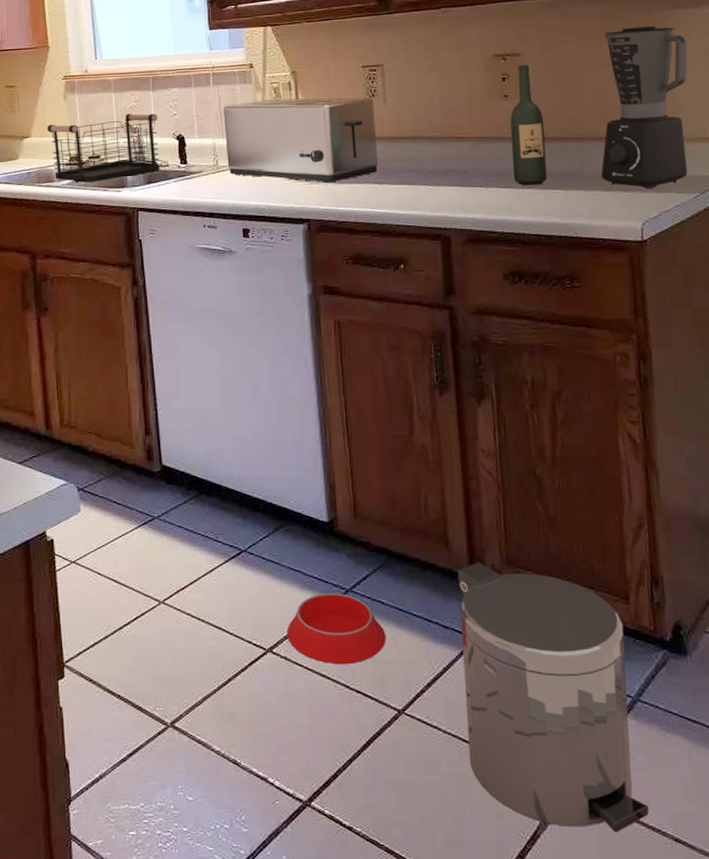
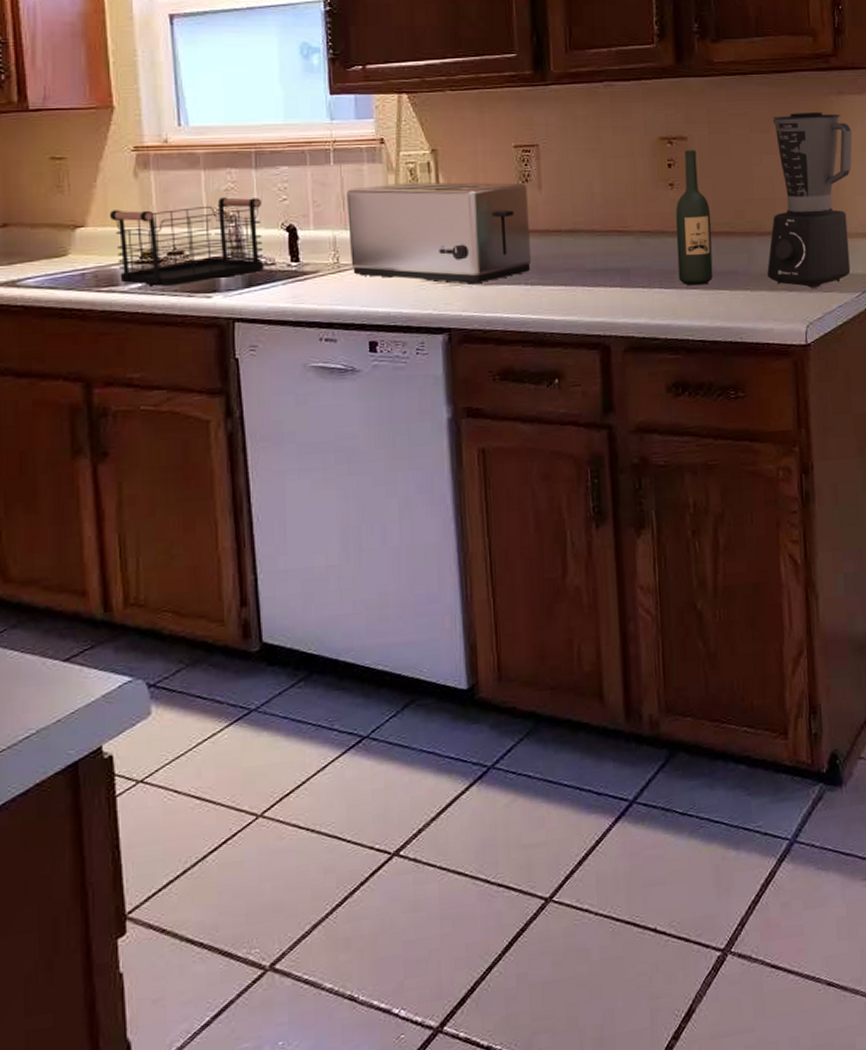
pet bowl: present [287,593,386,664] -> none [417,772,533,858]
trash can: present [457,562,650,833] -> none [612,714,804,995]

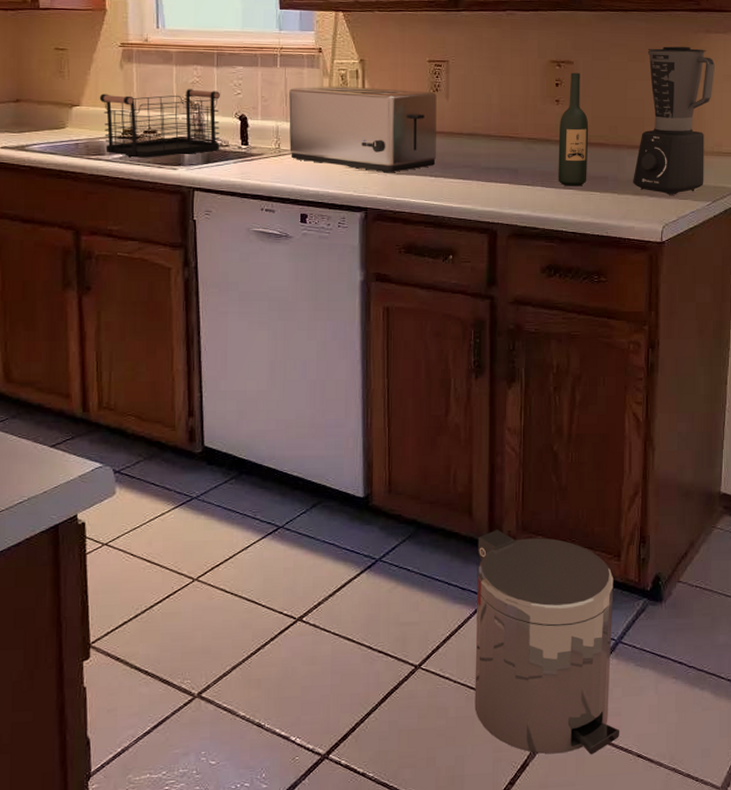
trash can: none [612,714,804,995] -> present [474,530,620,755]

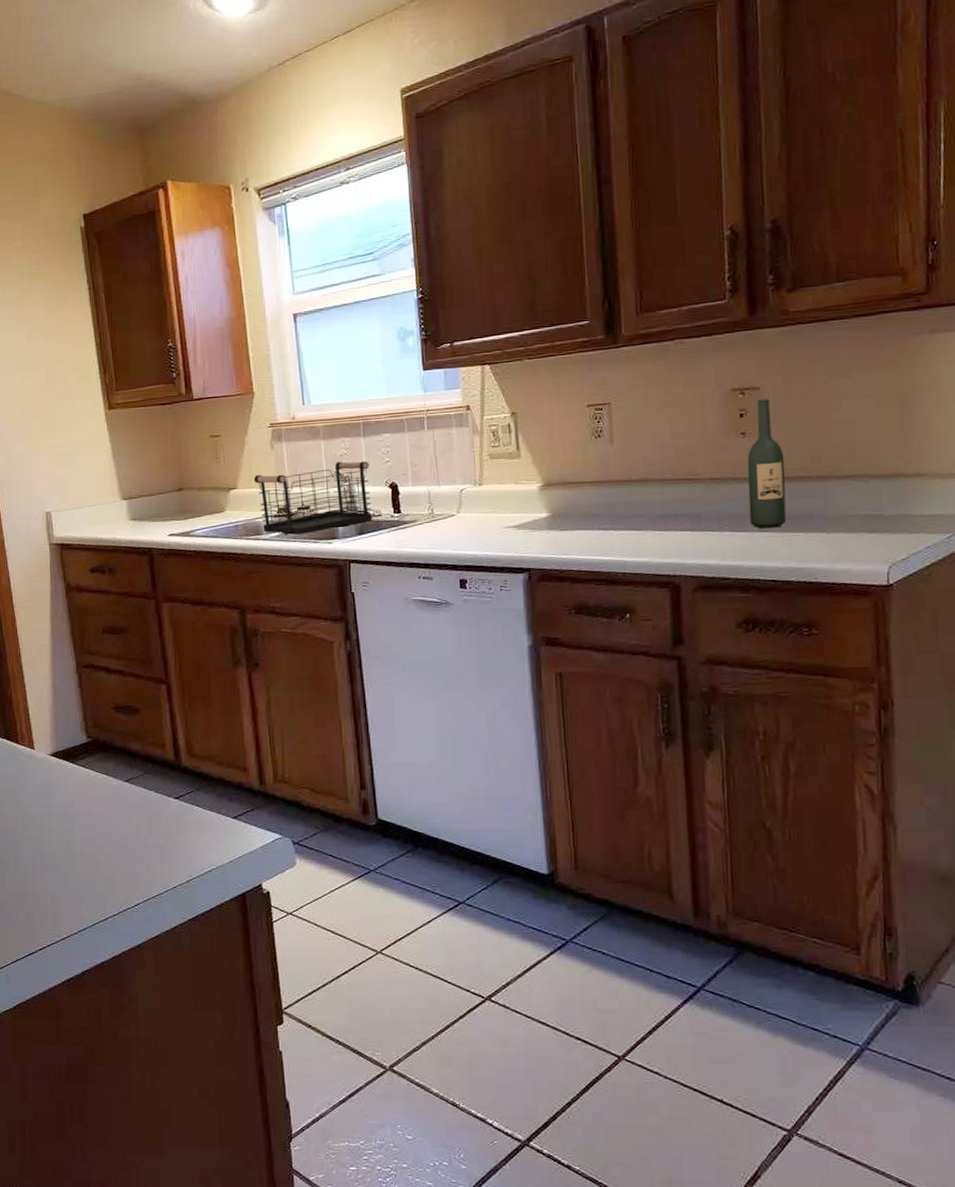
toaster: present [289,85,437,173] -> none [439,438,604,530]
trash can: present [474,530,620,755] -> none [681,914,874,1175]
blender: present [633,46,716,195] -> none [845,353,947,530]

